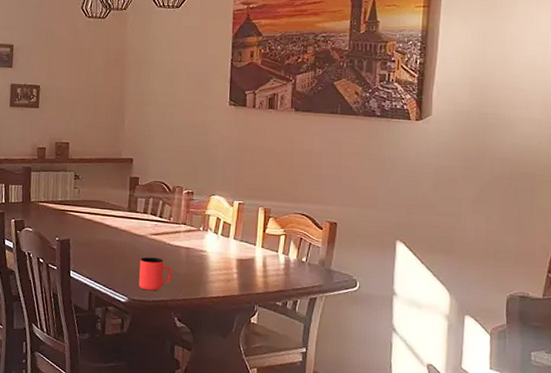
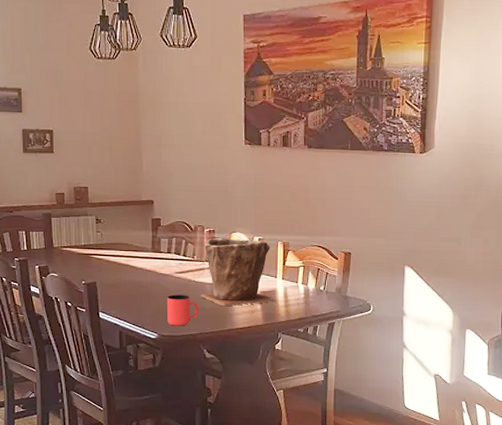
plant pot: none [175,199,254,273] -> present [201,237,276,307]

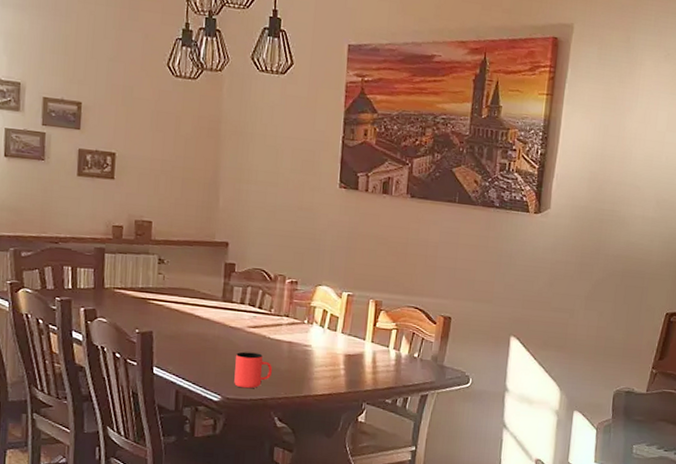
plant pot: present [201,237,276,307] -> none [276,289,363,370]

